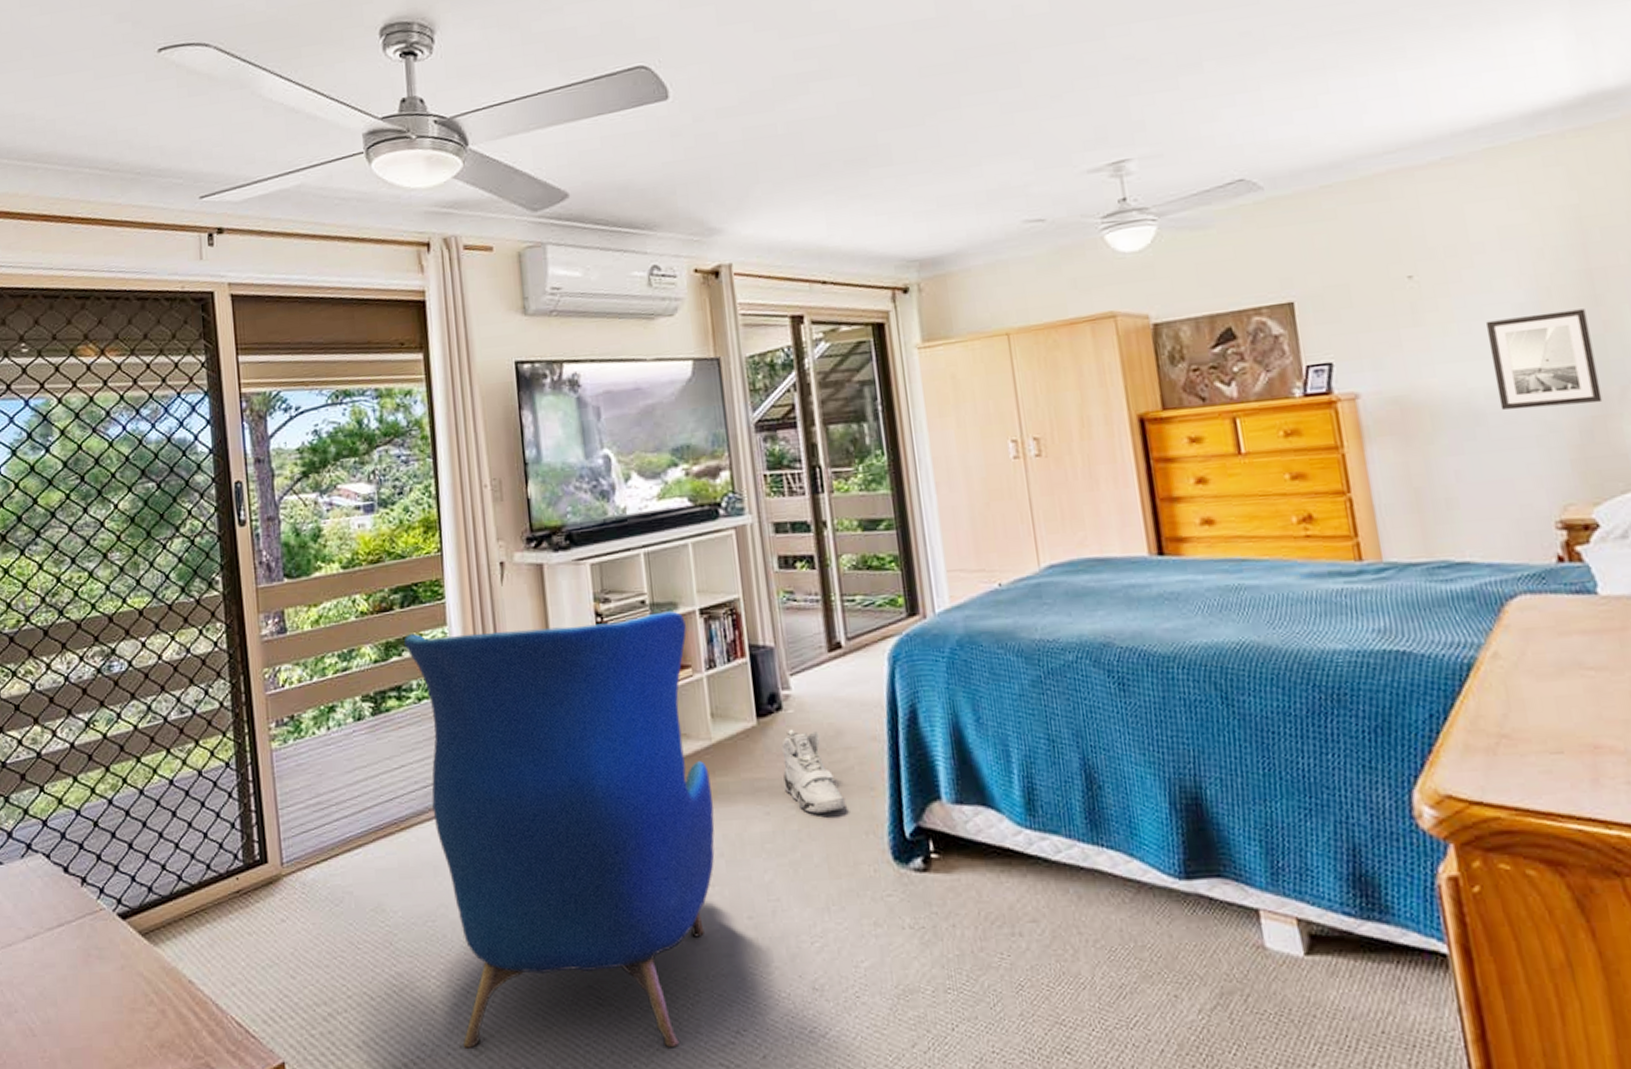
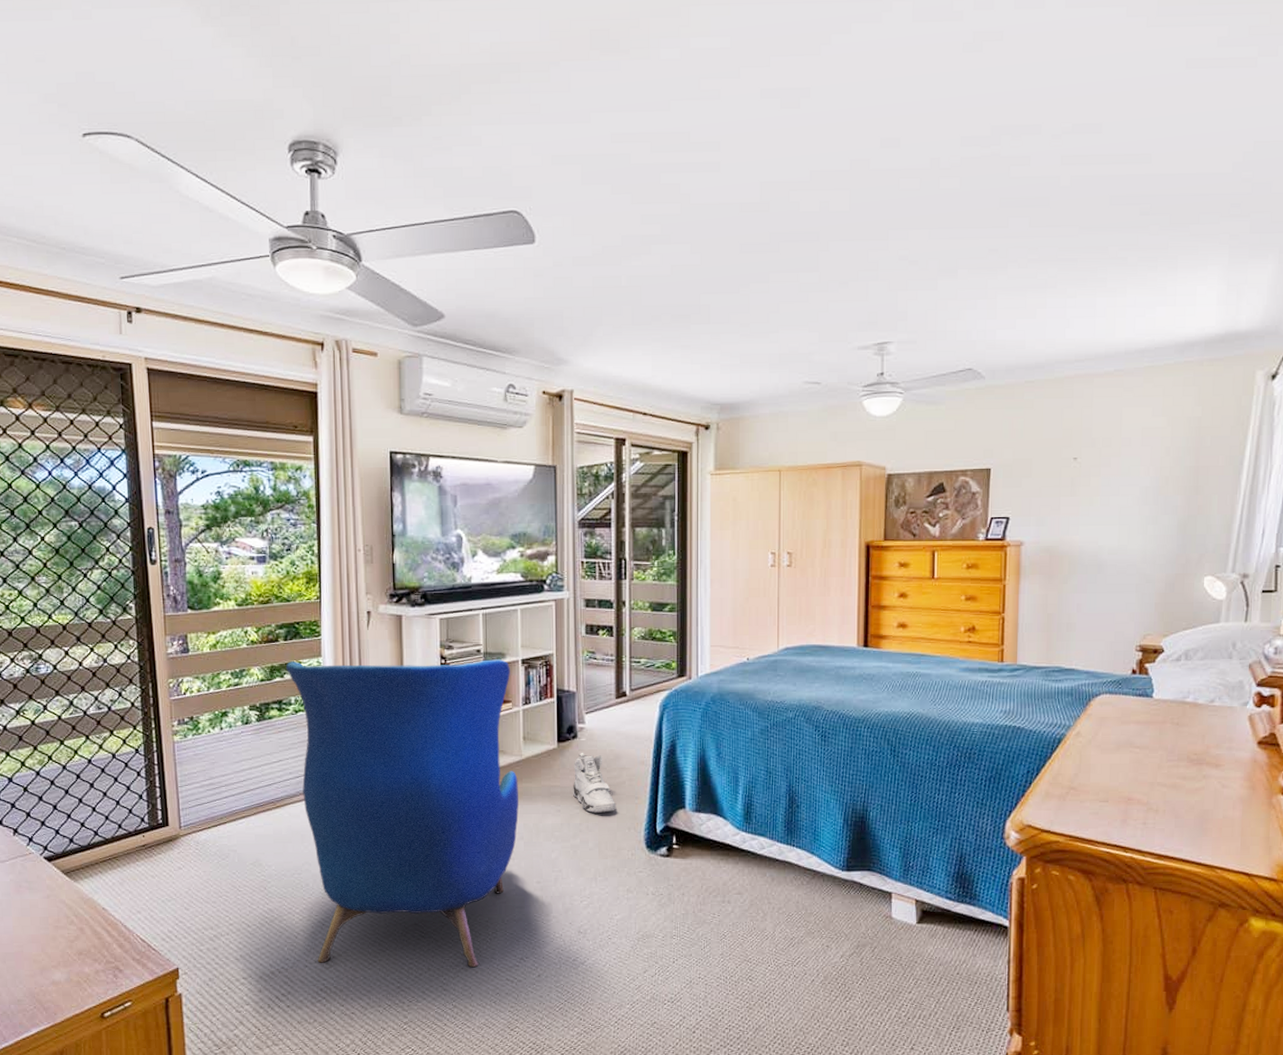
wall art: present [1485,309,1603,410] -> none [1117,495,1188,565]

